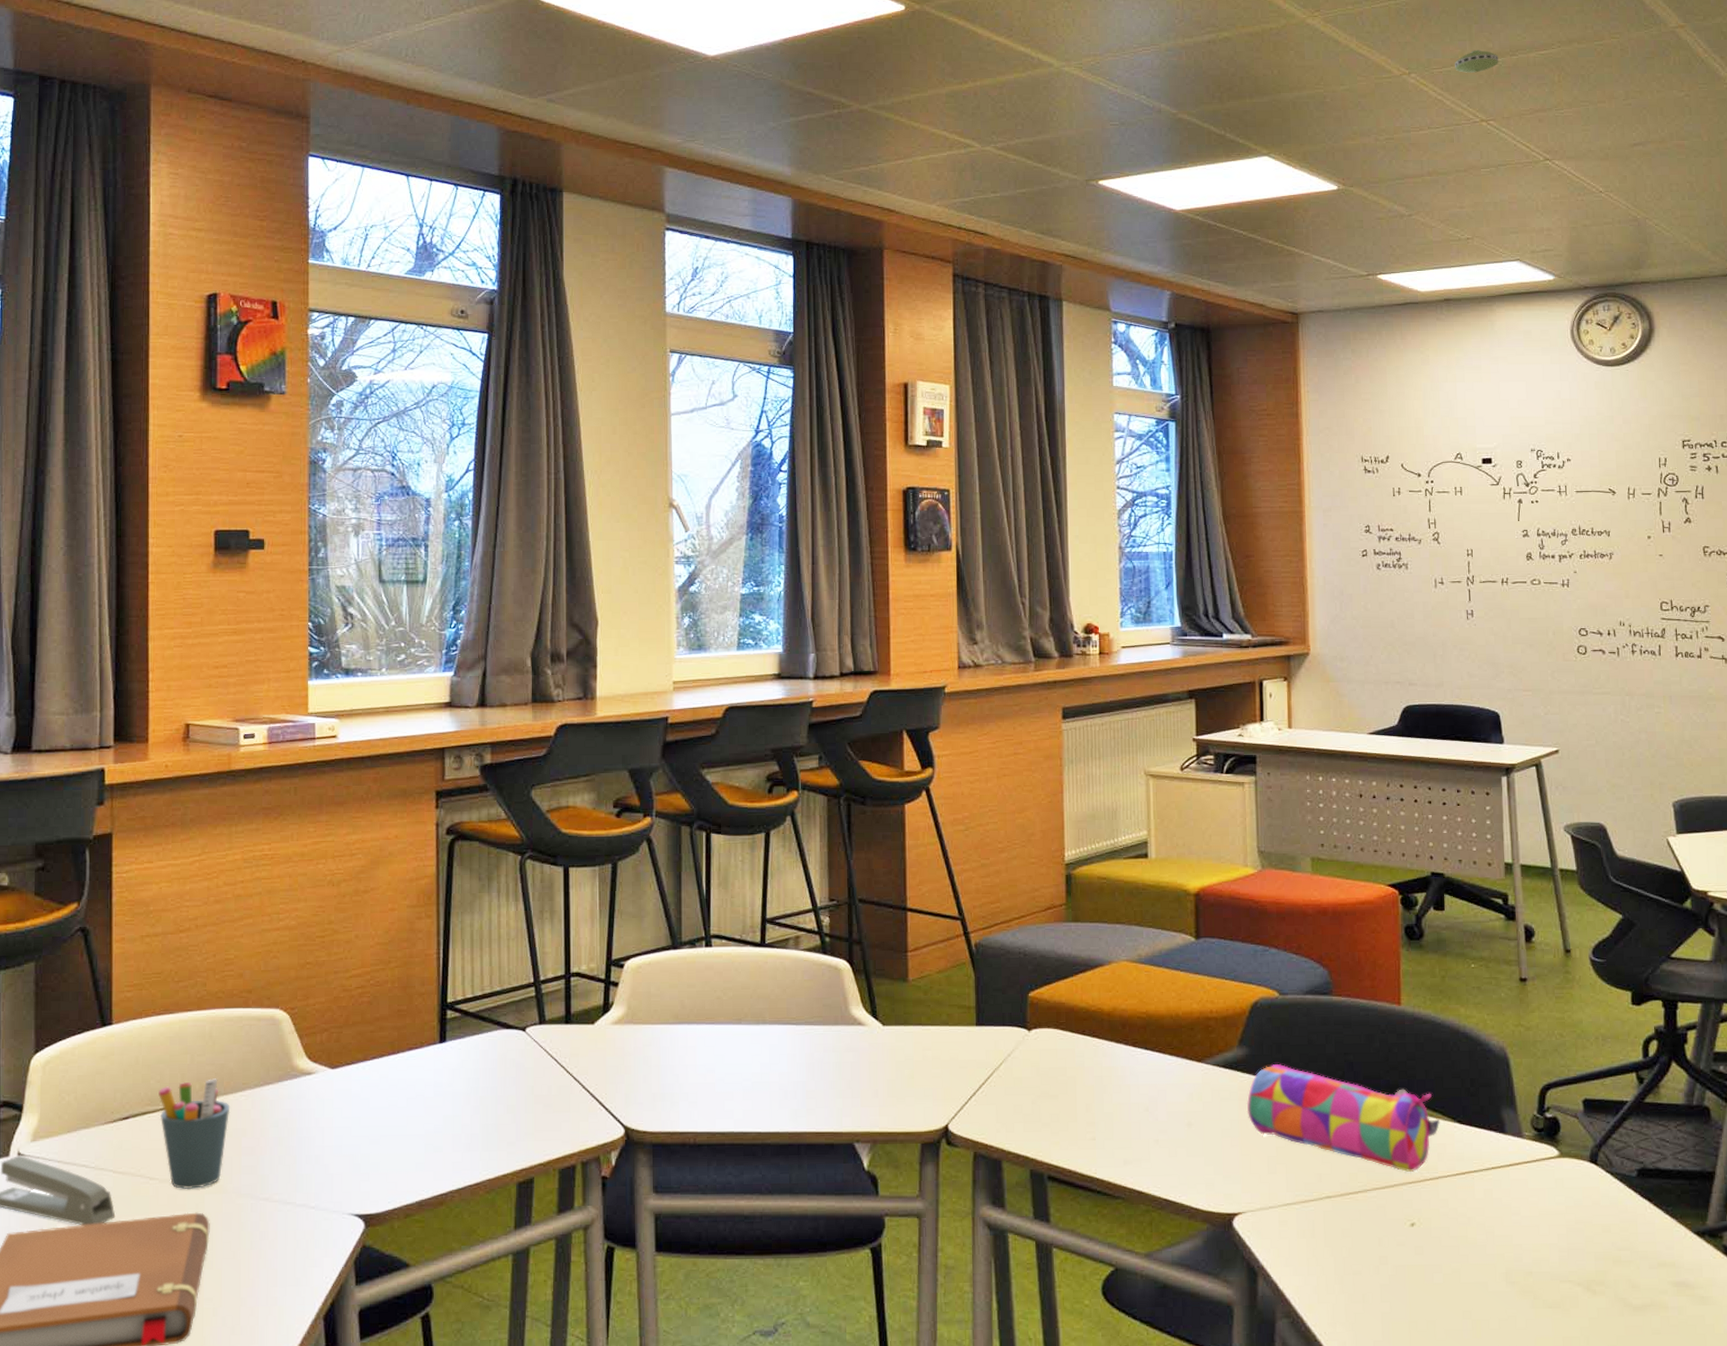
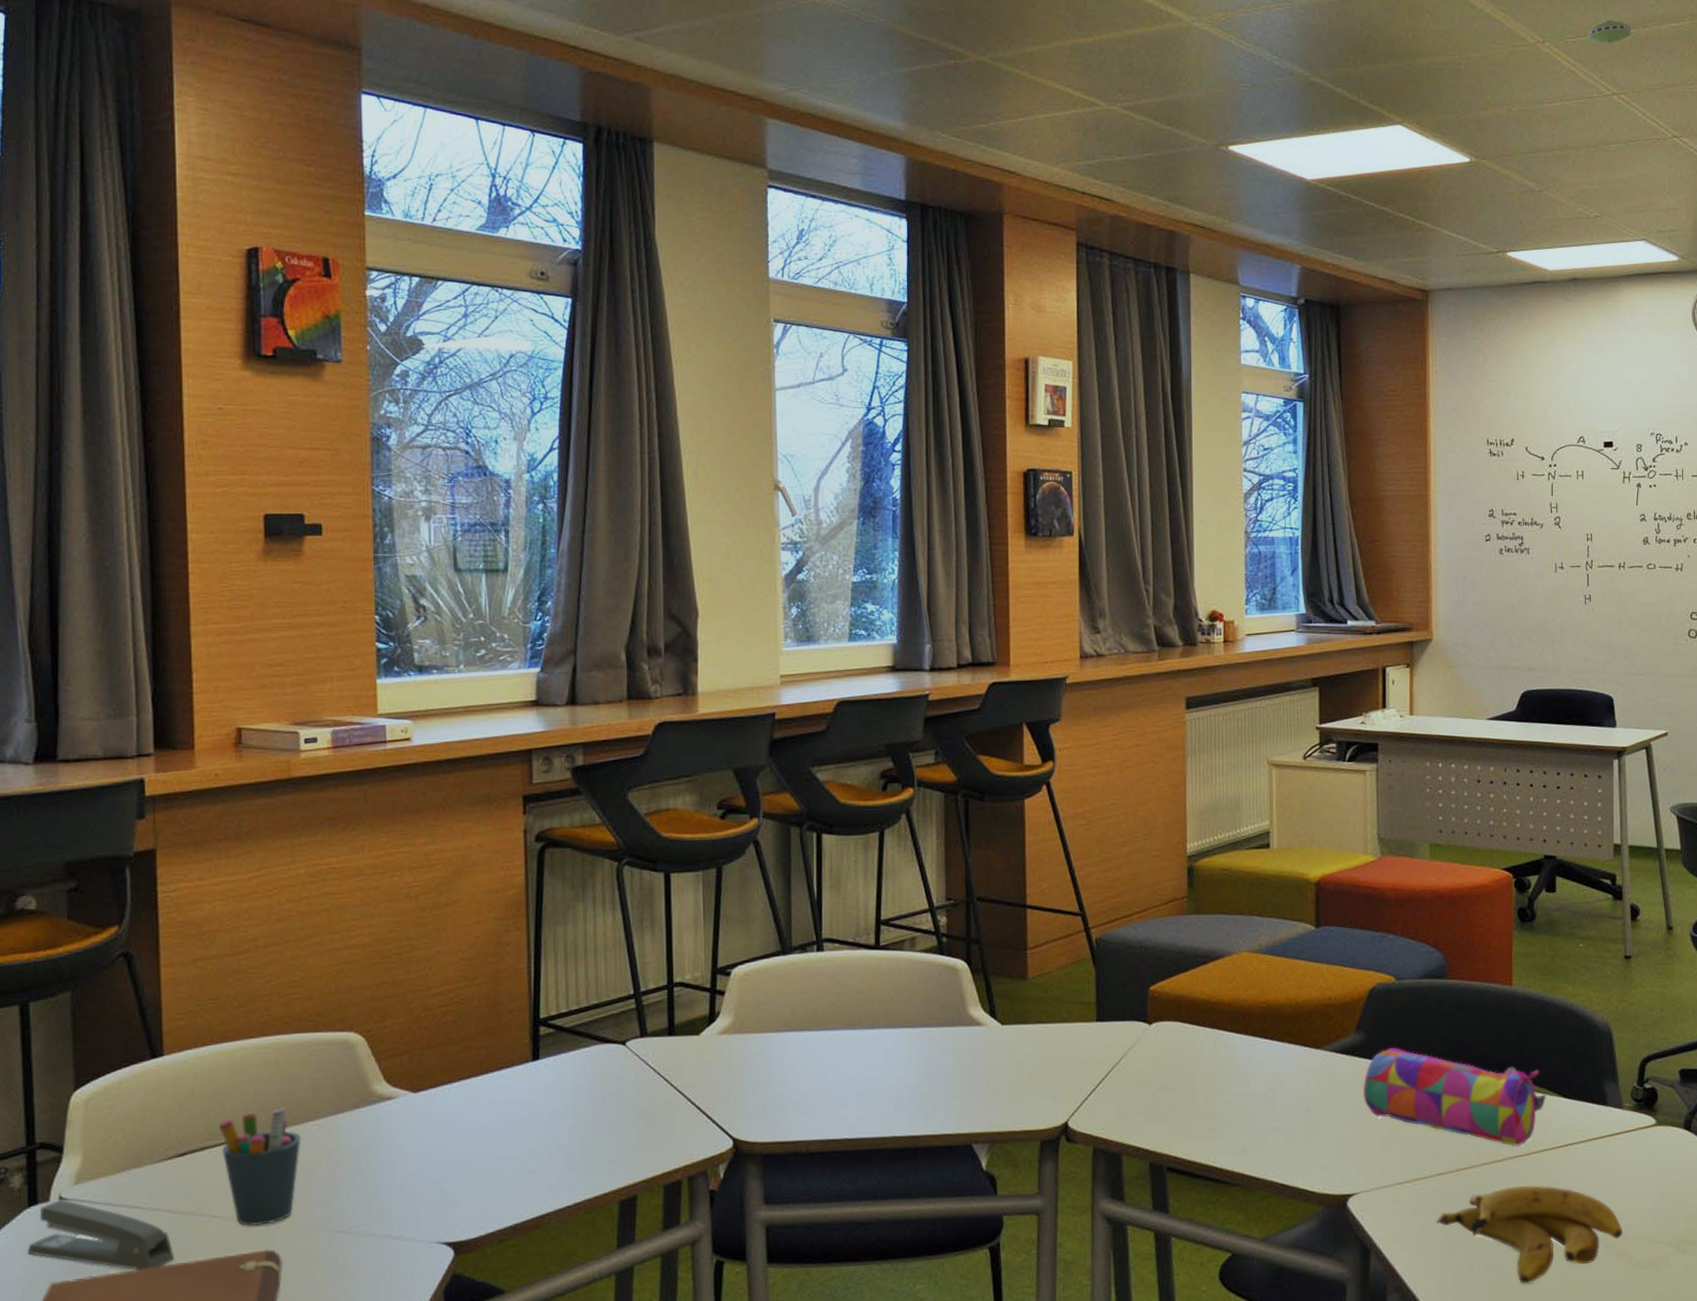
banana: none [1327,1213,1527,1317] -> present [1436,1185,1623,1284]

